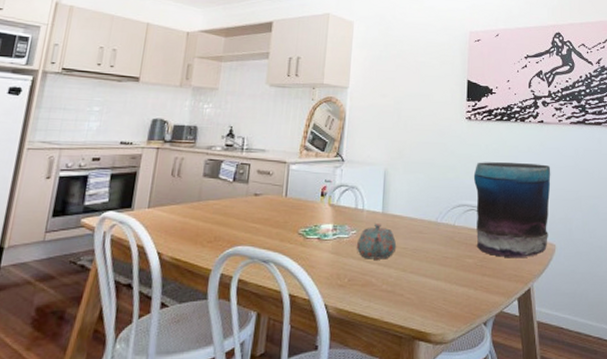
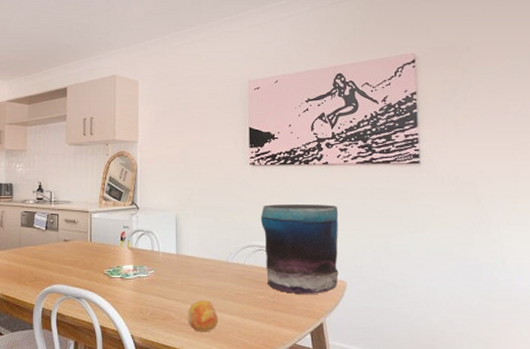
teapot: present [356,224,397,260] -> none [155,264,192,296]
fruit: none [389,264,424,300] -> present [187,300,219,332]

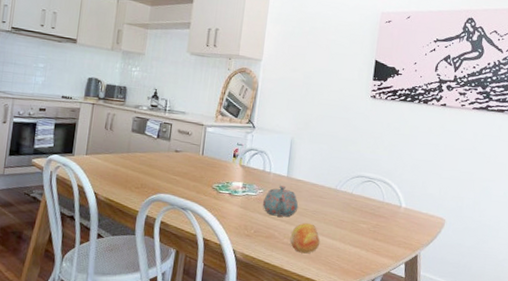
teapot: none [155,264,192,296] -> present [262,186,299,217]
vase: present [260,205,339,295] -> none [371,138,449,229]

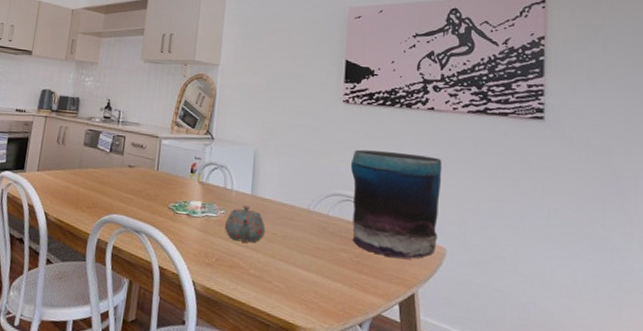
fruit: present [290,223,320,254] -> none [257,250,293,288]
vase: none [371,138,449,229] -> present [350,149,442,260]

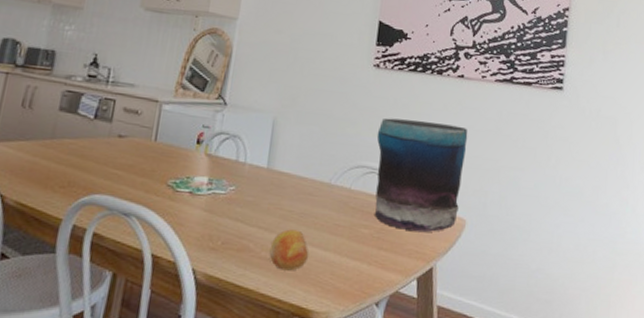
teapot: present [224,205,266,243] -> none [233,180,282,222]
fruit: none [257,250,293,288] -> present [269,229,309,271]

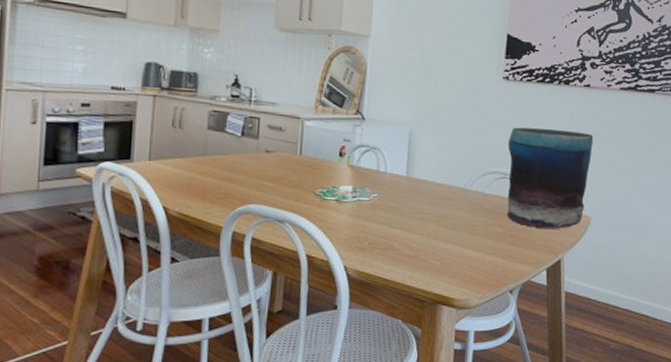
fruit: present [269,229,309,271] -> none [412,230,449,266]

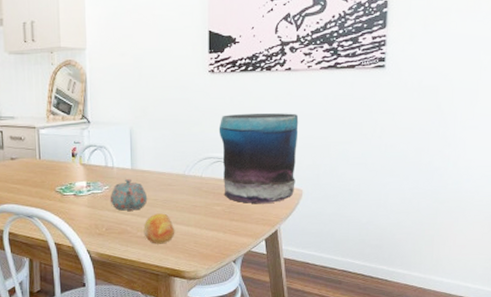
teapot: none [377,188,422,225] -> present [110,179,148,211]
fruit: none [412,230,449,266] -> present [143,213,175,244]

